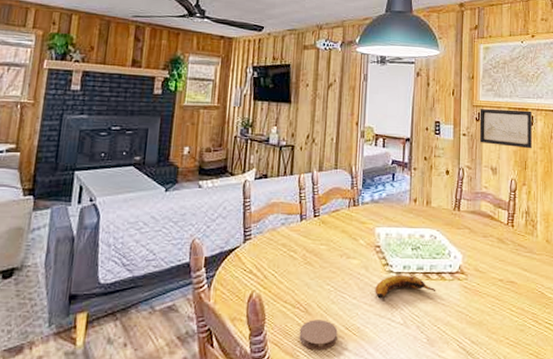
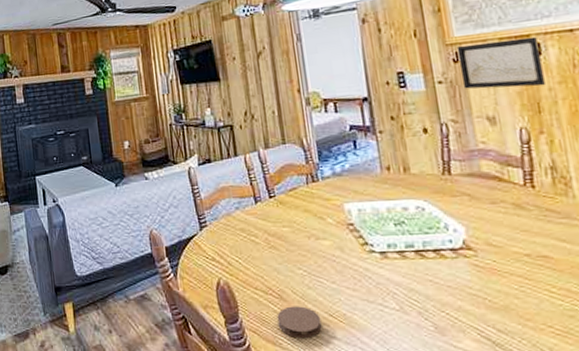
banana: present [375,275,436,299] -> none [356,254,437,283]

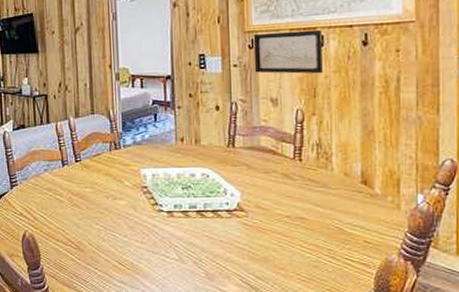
coaster: present [277,306,322,339] -> none [74,256,112,283]

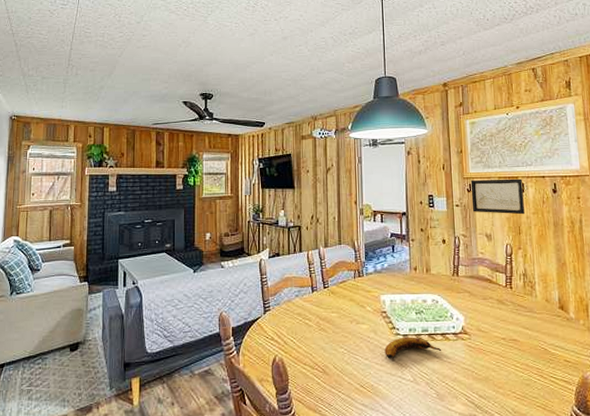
banana: none [145,213,213,237] -> present [384,337,442,359]

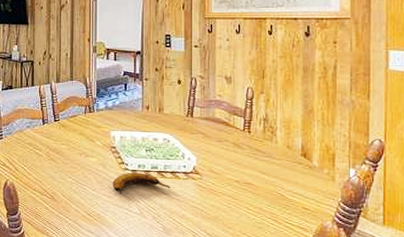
wall art: present [470,178,525,215] -> none [212,20,271,58]

